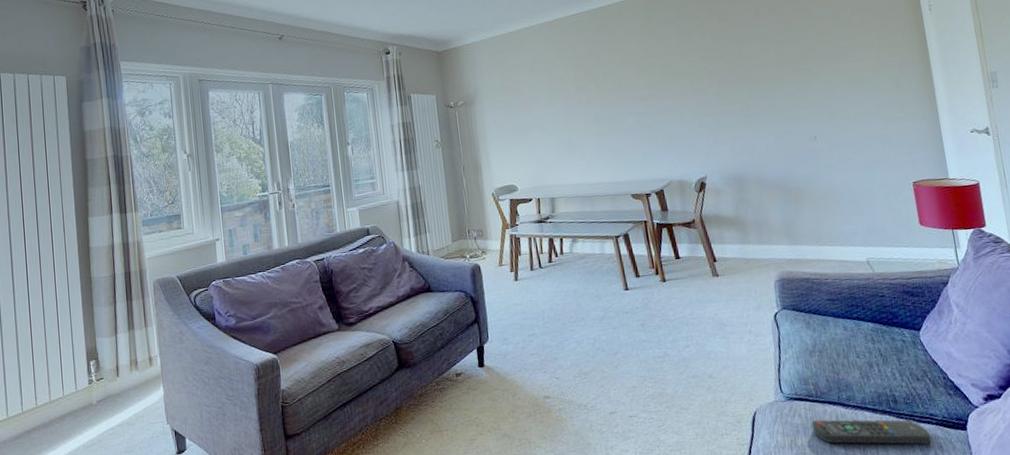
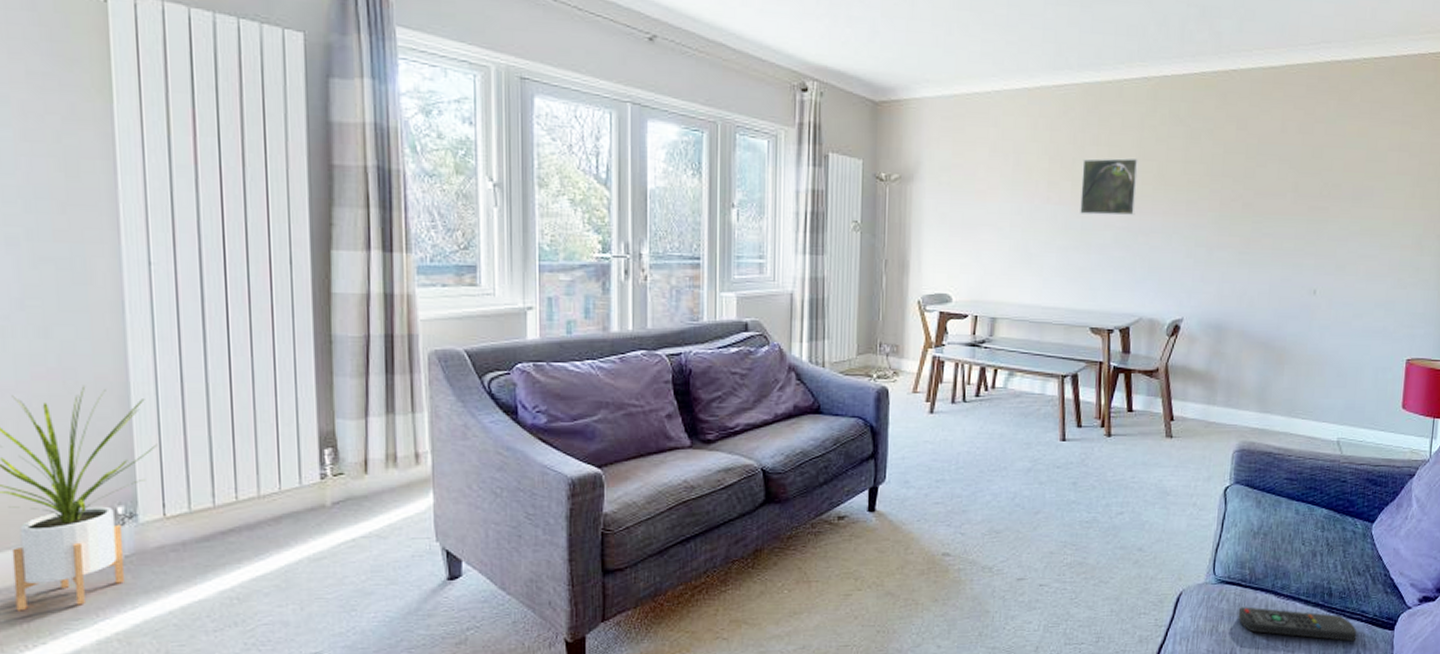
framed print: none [600,57,650,107] -> present [1080,158,1138,216]

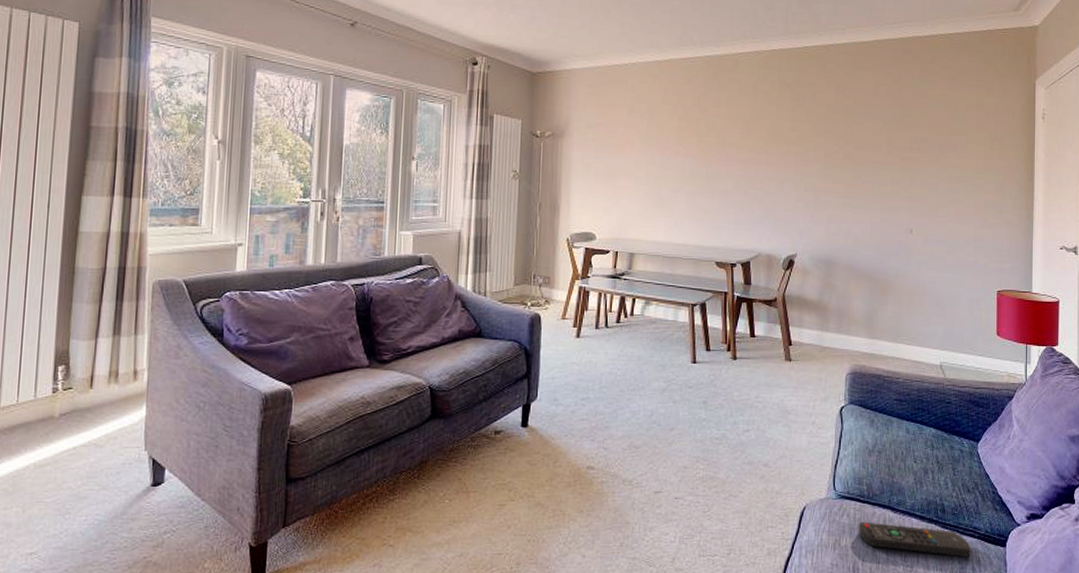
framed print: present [1080,158,1138,216] -> none [705,117,753,166]

